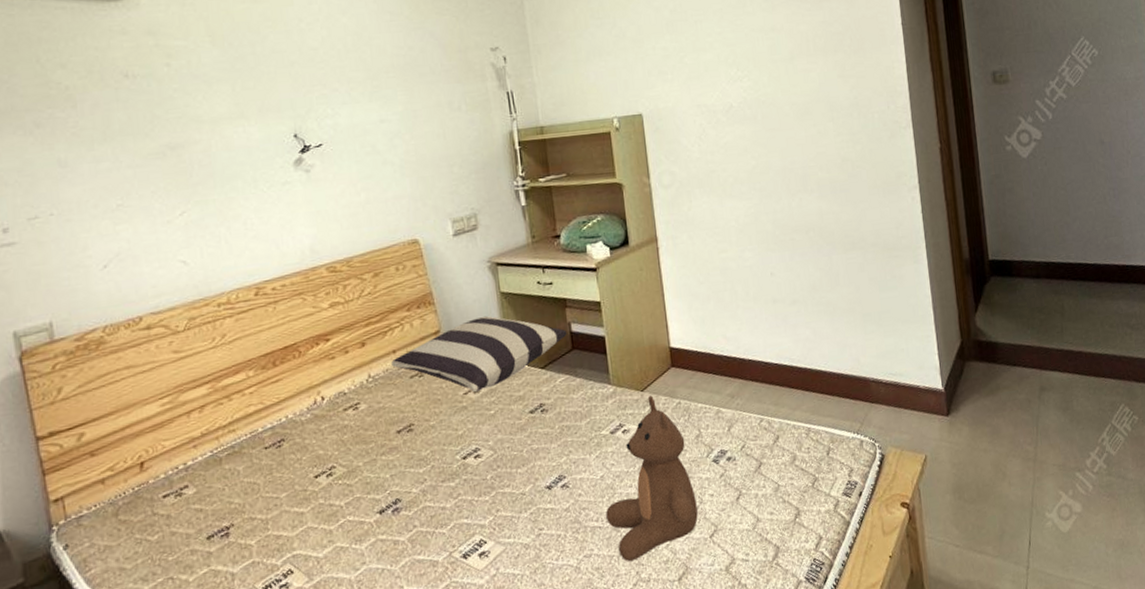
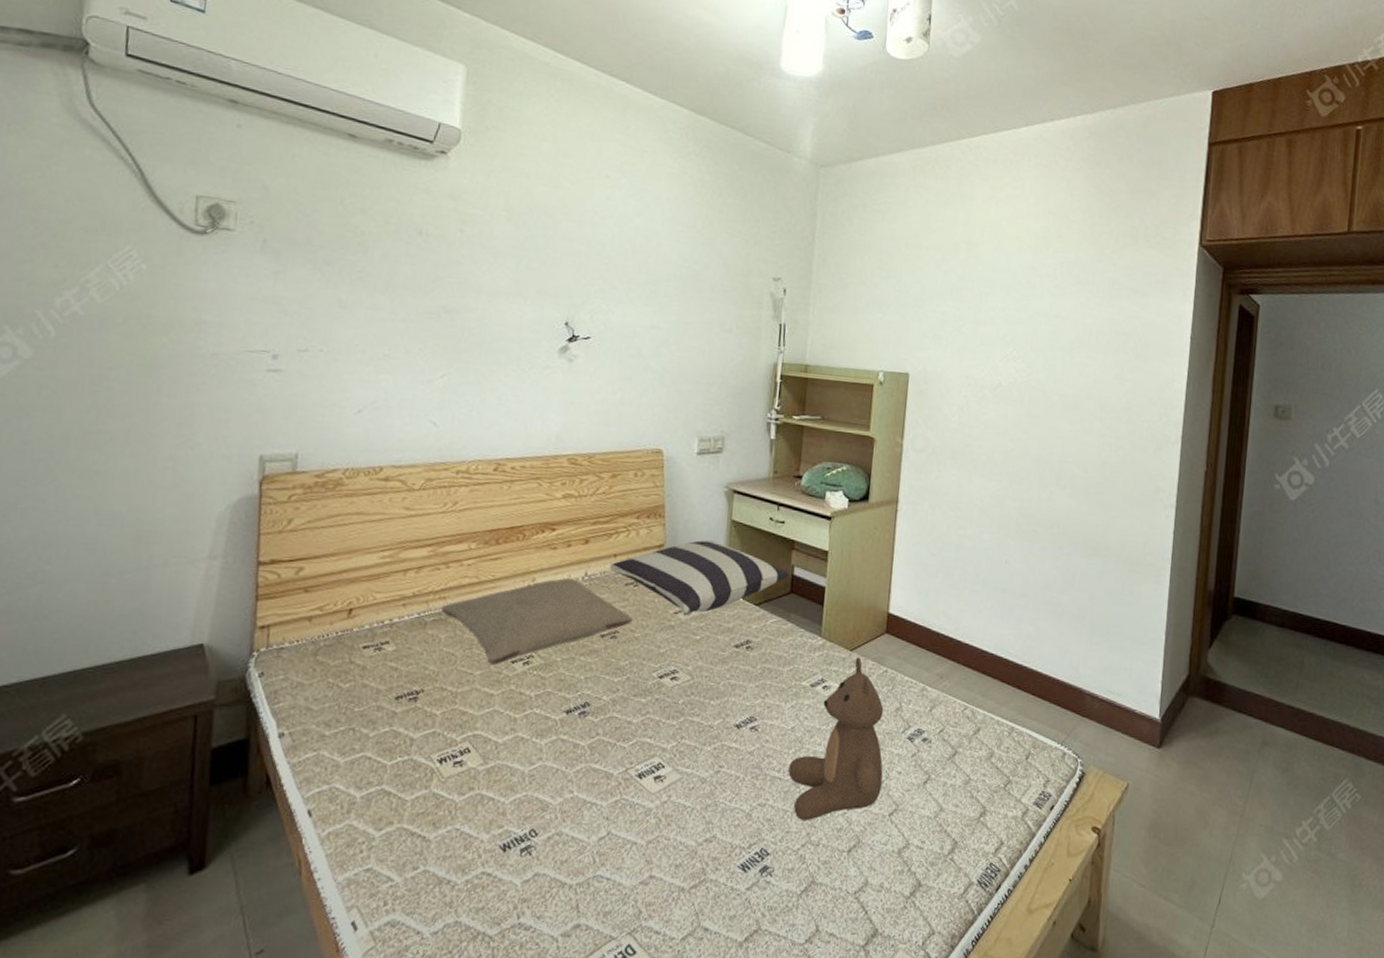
pillow: none [232,382,425,484] -> present [440,577,633,665]

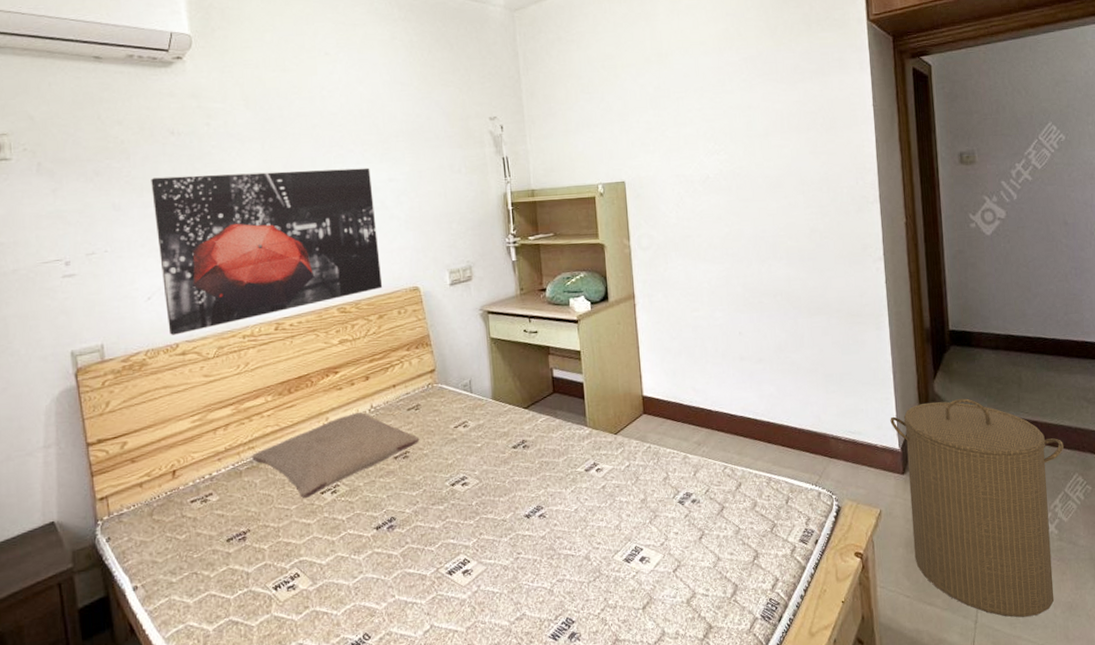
wall art: none [374,278,632,458] -> present [151,167,383,335]
pillow: present [610,540,789,615] -> none [391,358,549,427]
teddy bear: present [788,657,884,820] -> none [578,439,663,588]
laundry hamper: none [1154,672,1338,930] -> present [890,398,1064,618]

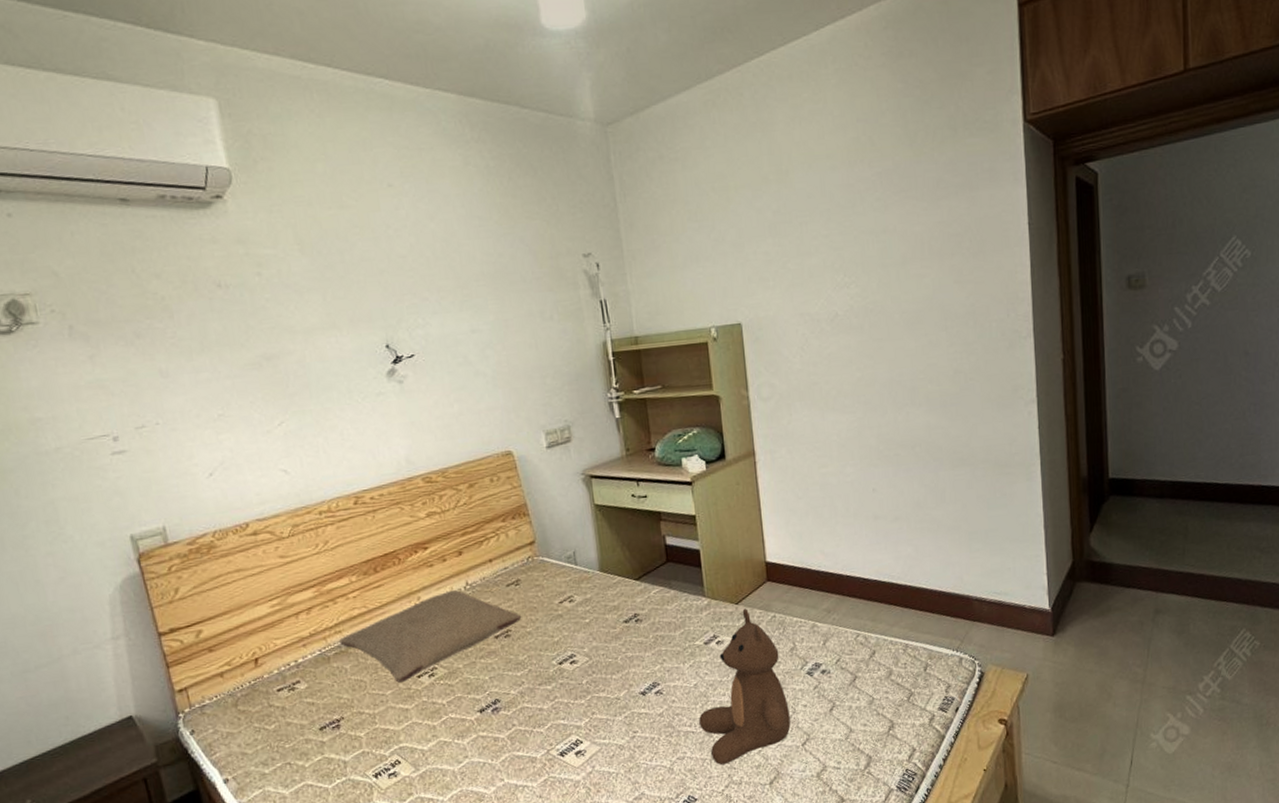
wall art: present [151,167,383,335] -> none [200,318,472,514]
teddy bear: none [578,439,663,588] -> present [699,608,791,765]
laundry hamper: present [890,398,1064,618] -> none [1040,552,1231,780]

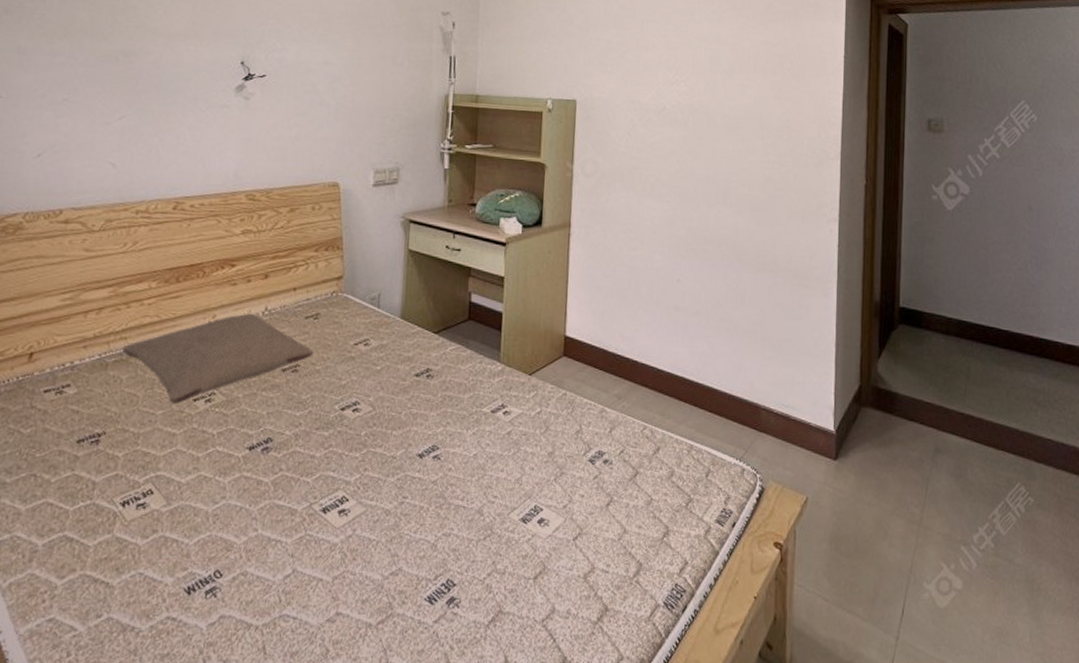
teddy bear: present [699,608,791,765] -> none [472,381,566,548]

